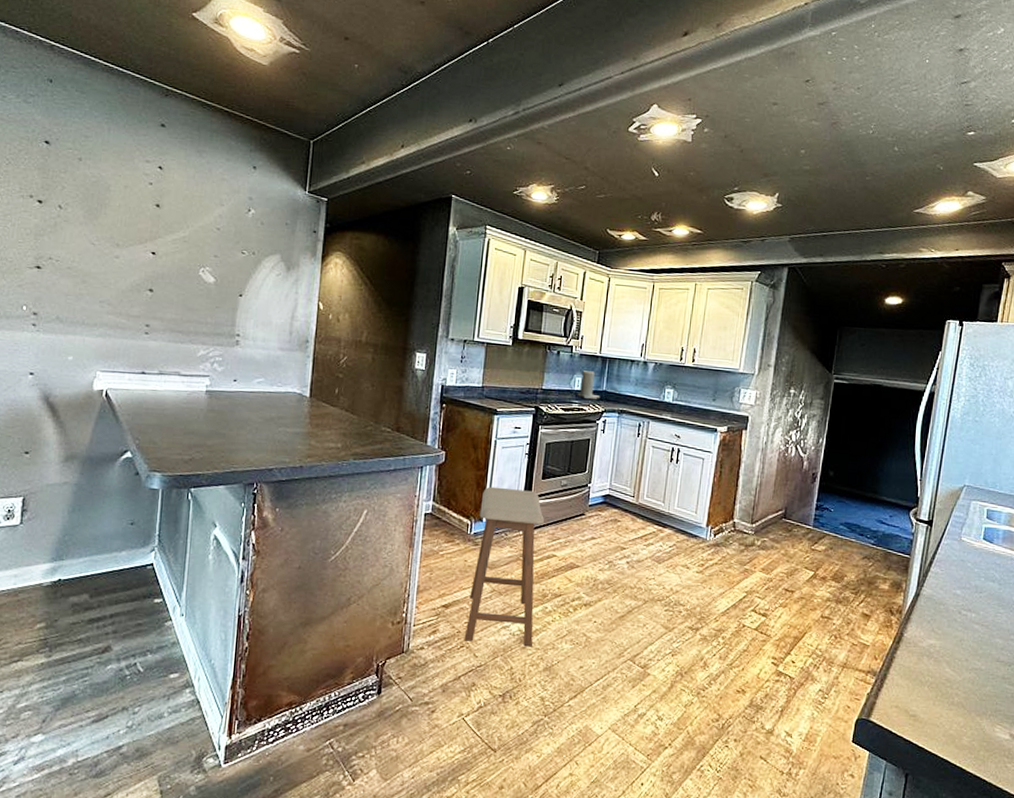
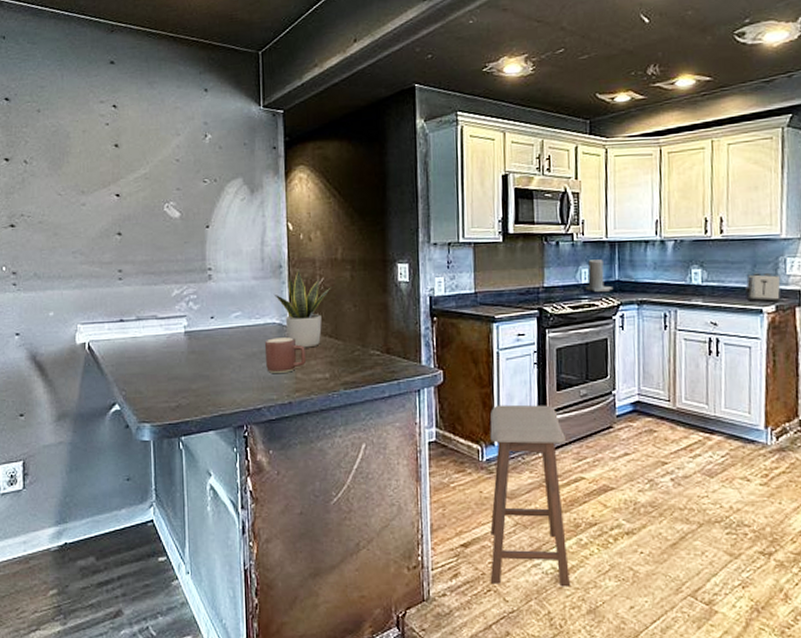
mug: none [282,406,322,440] -> present [264,337,307,374]
potted plant: none [297,346,354,419] -> present [273,269,333,348]
toaster: none [705,397,735,425] -> present [745,272,781,303]

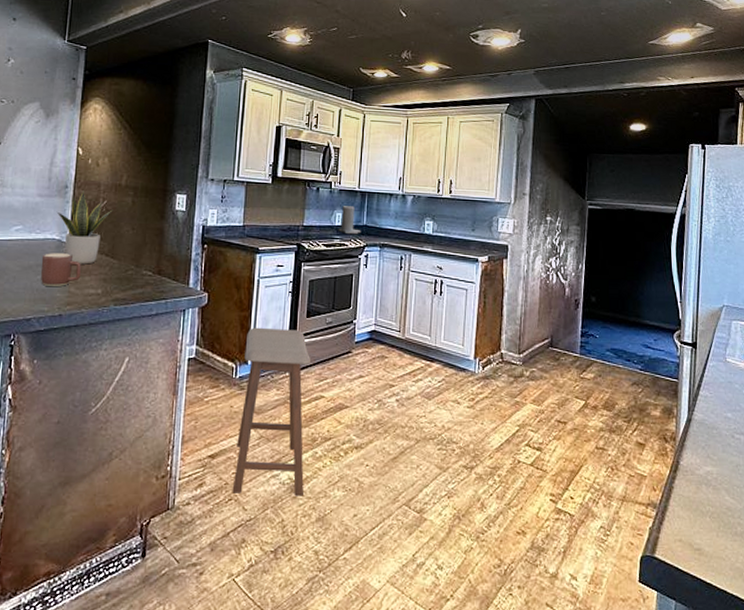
toaster: present [745,272,781,303] -> none [466,228,493,255]

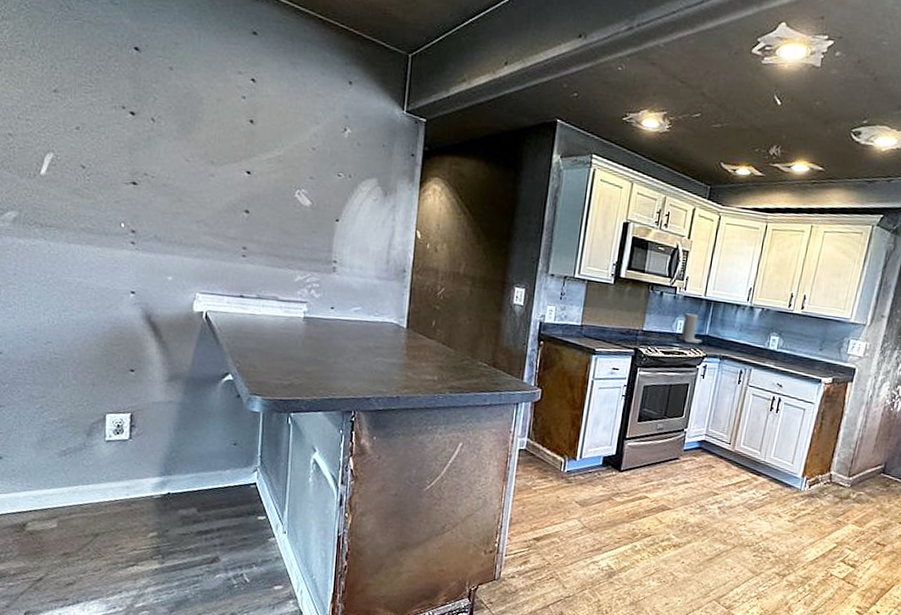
mug: present [40,253,82,287] -> none [379,336,419,371]
potted plant: present [56,190,114,265] -> none [394,276,452,351]
bar stool: present [232,327,310,497] -> none [554,426,638,583]

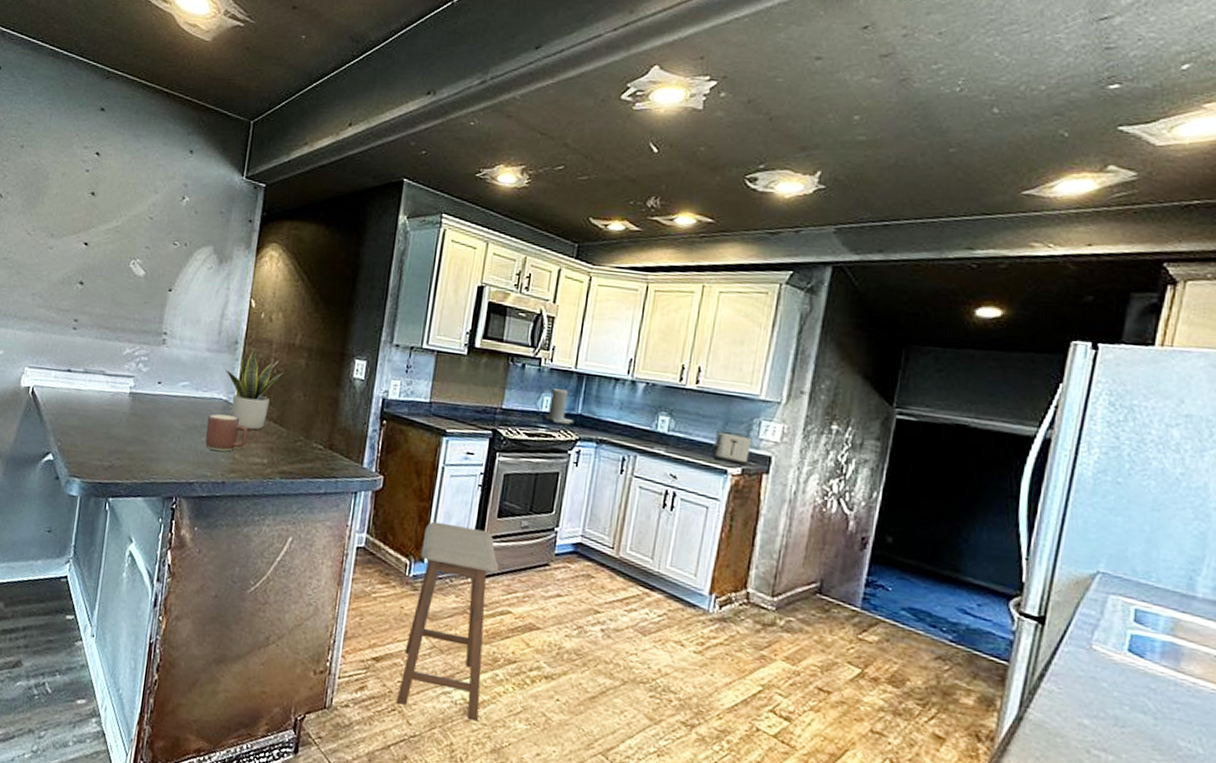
mug: none [379,336,419,371] -> present [205,413,248,452]
potted plant: none [394,276,452,351] -> present [224,348,286,431]
bar stool: none [554,426,638,583] -> present [396,521,499,722]
toaster: none [810,347,842,376] -> present [711,429,752,466]

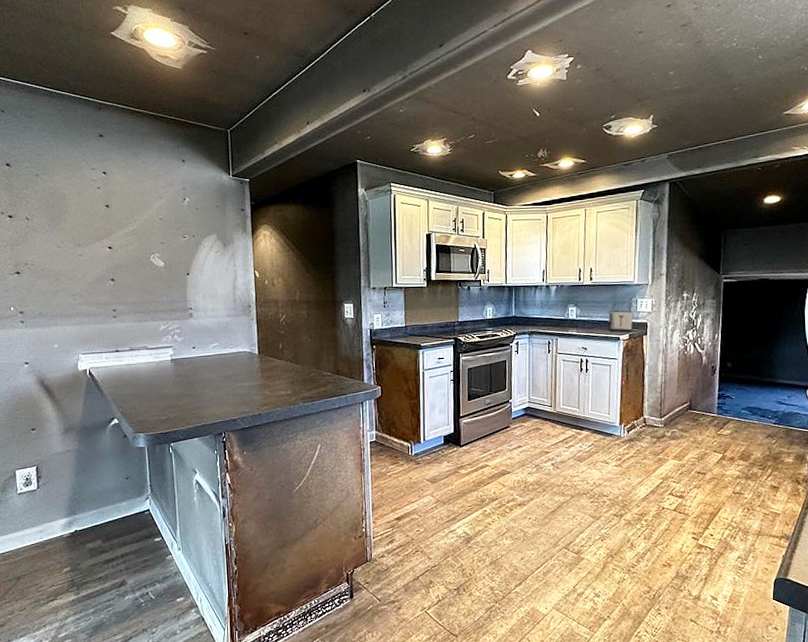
mug: present [205,413,248,452] -> none [237,363,273,392]
potted plant: present [224,348,286,431] -> none [244,308,293,371]
bar stool: present [396,521,499,722] -> none [417,411,477,546]
paper towel: present [544,388,574,426] -> none [490,300,511,326]

